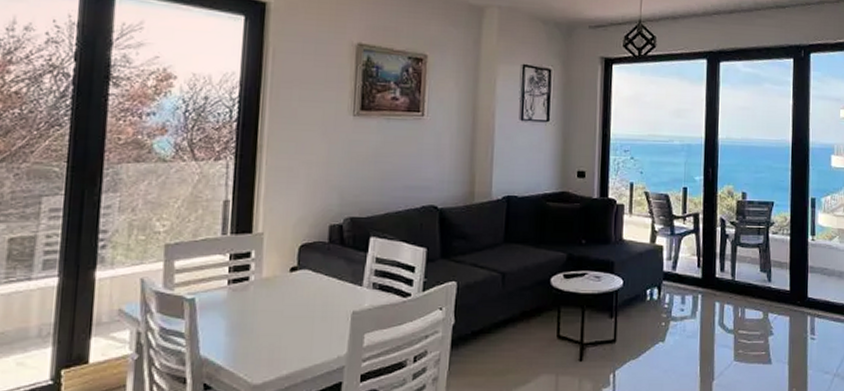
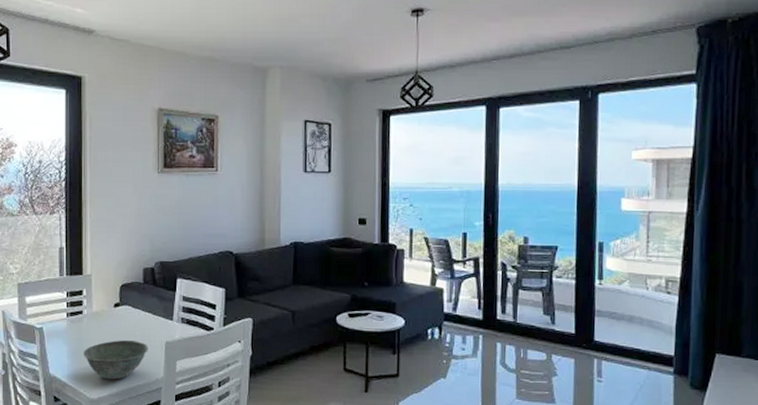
bowl: none [247,311,330,360] -> present [84,340,148,380]

